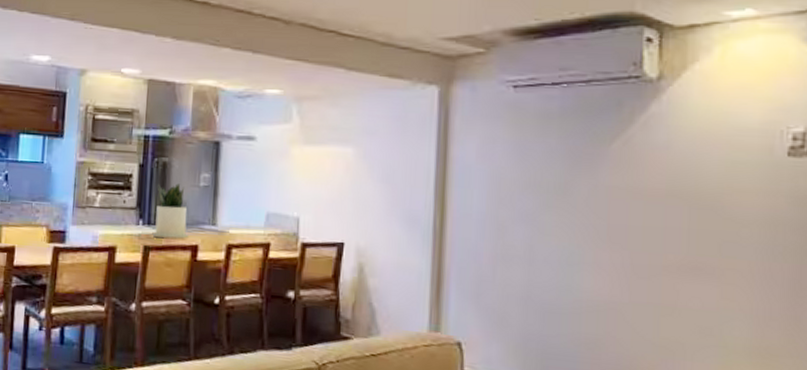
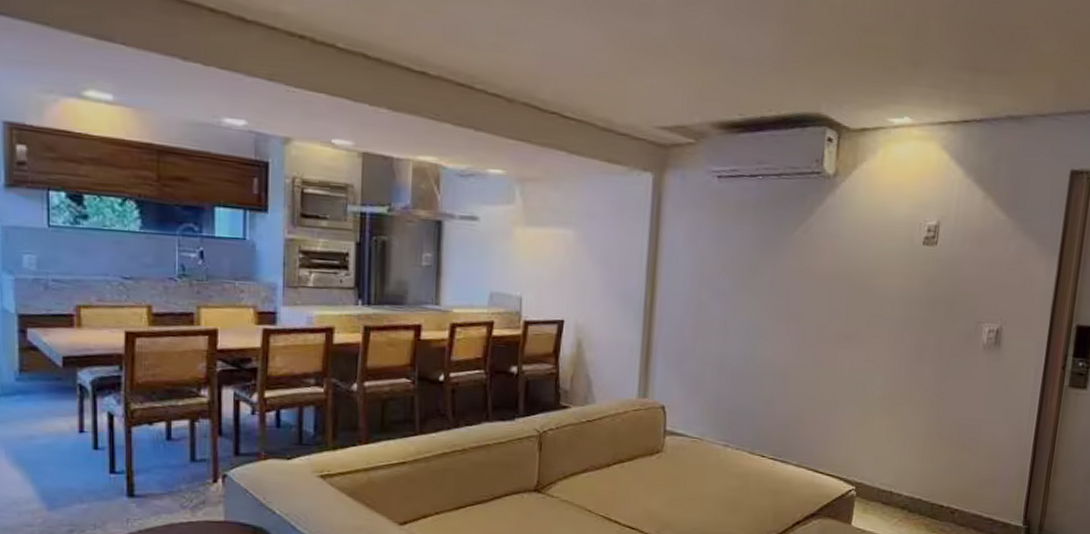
planter: present [152,183,189,240] -> none [372,263,411,320]

